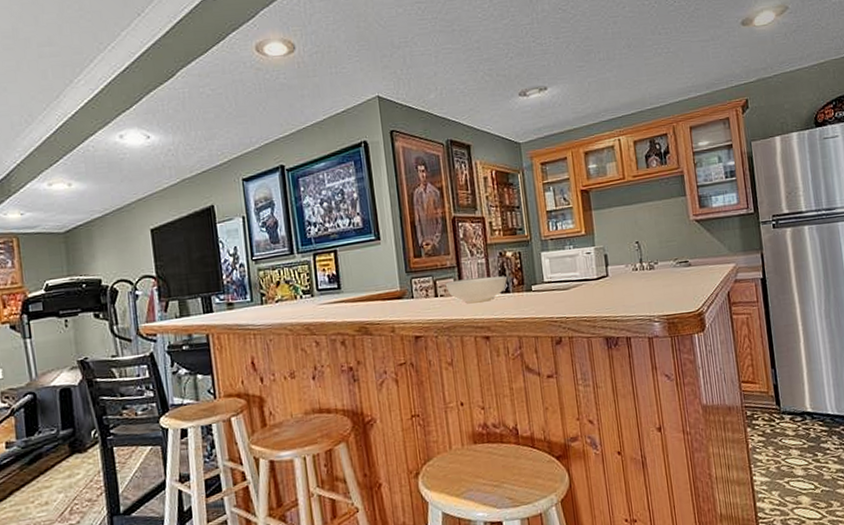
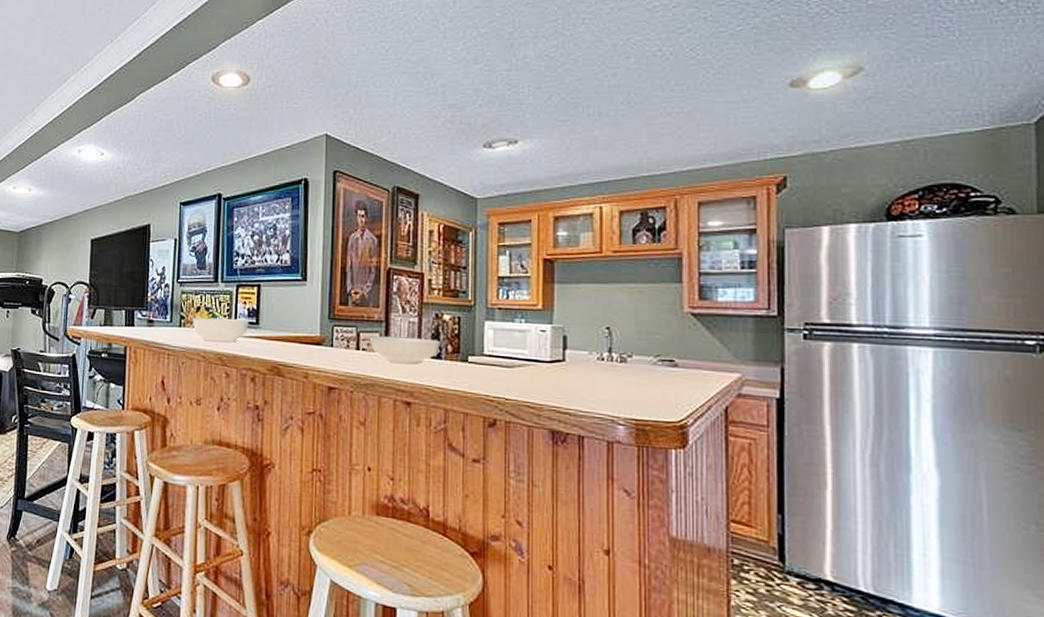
bowl: none [273,286,331,314] -> present [192,317,249,343]

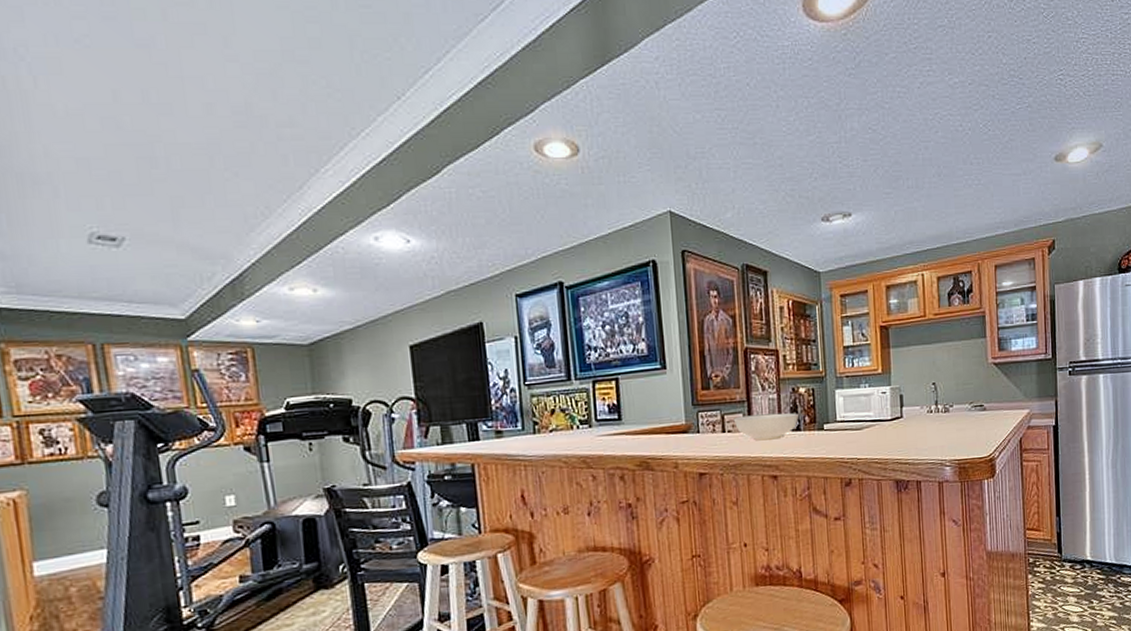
bowl: present [192,317,249,343] -> none [547,417,611,445]

